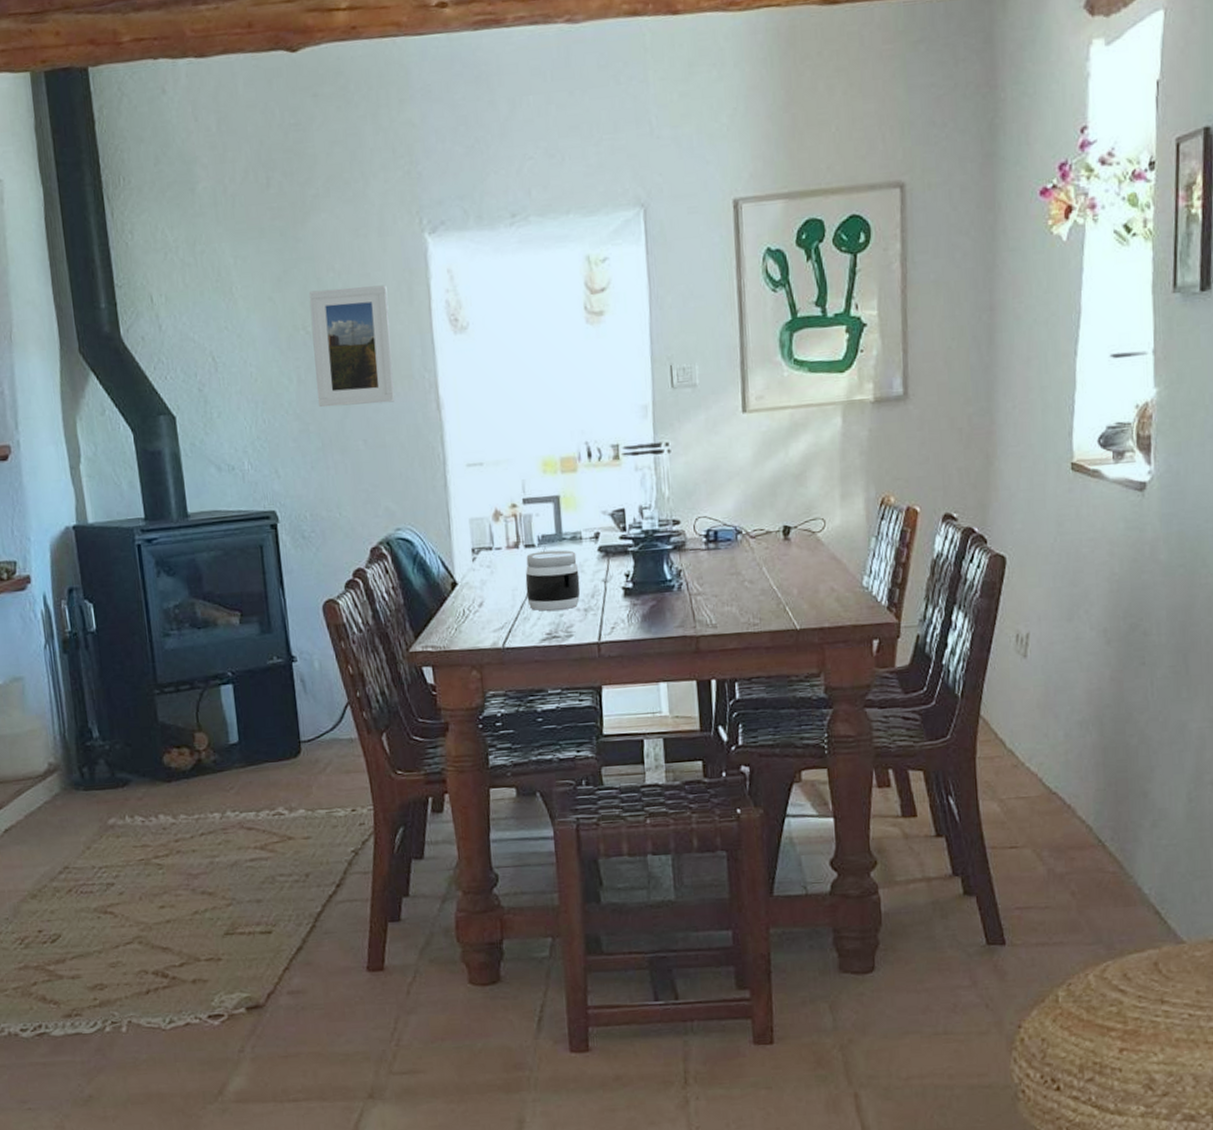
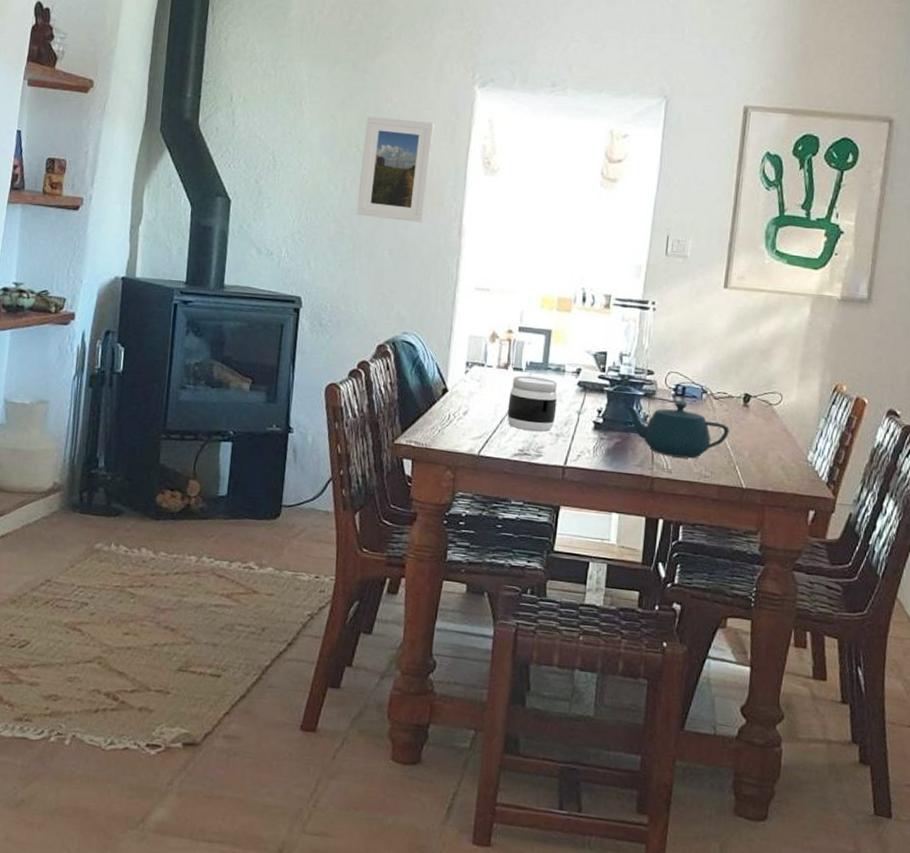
teapot: none [654,548,773,611] -> present [624,402,730,459]

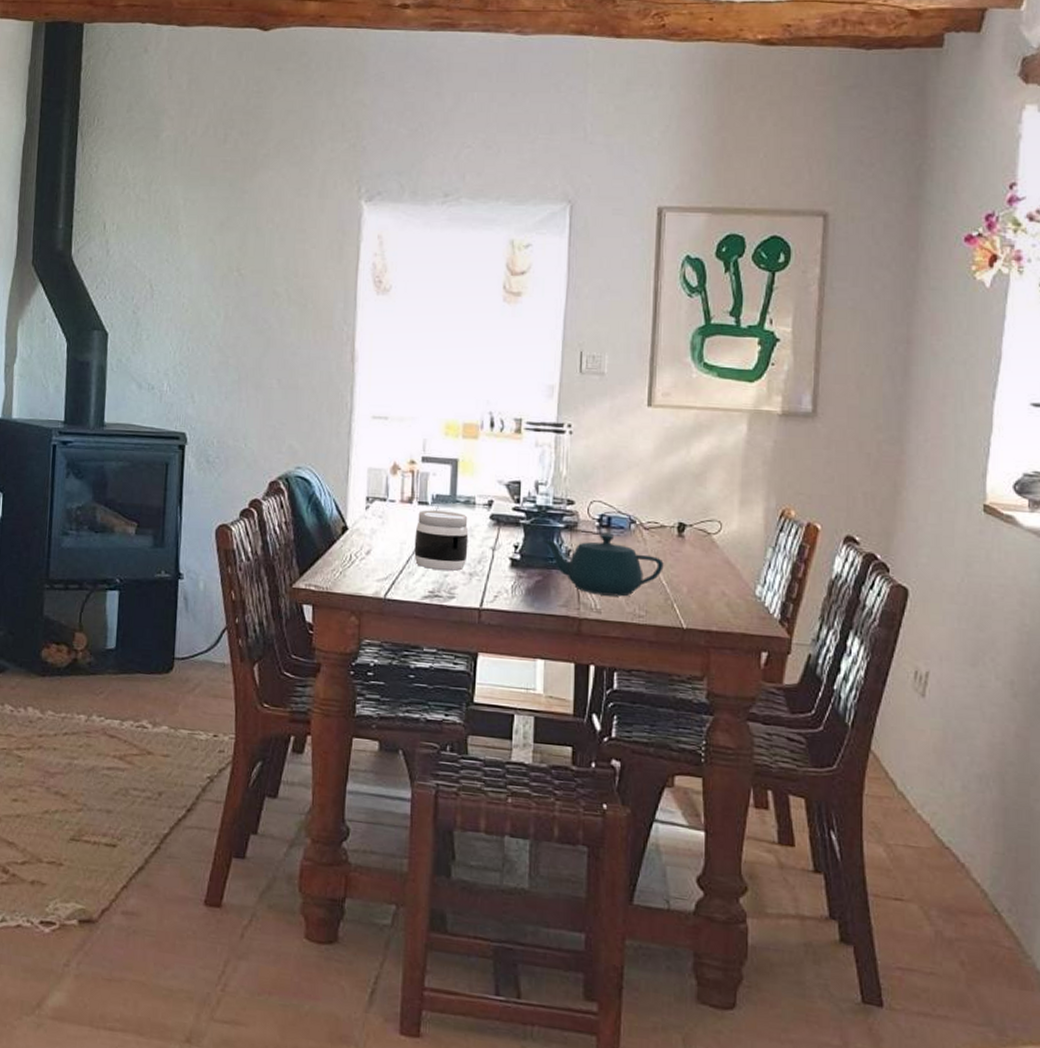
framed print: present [356,116,434,223] -> none [240,238,320,349]

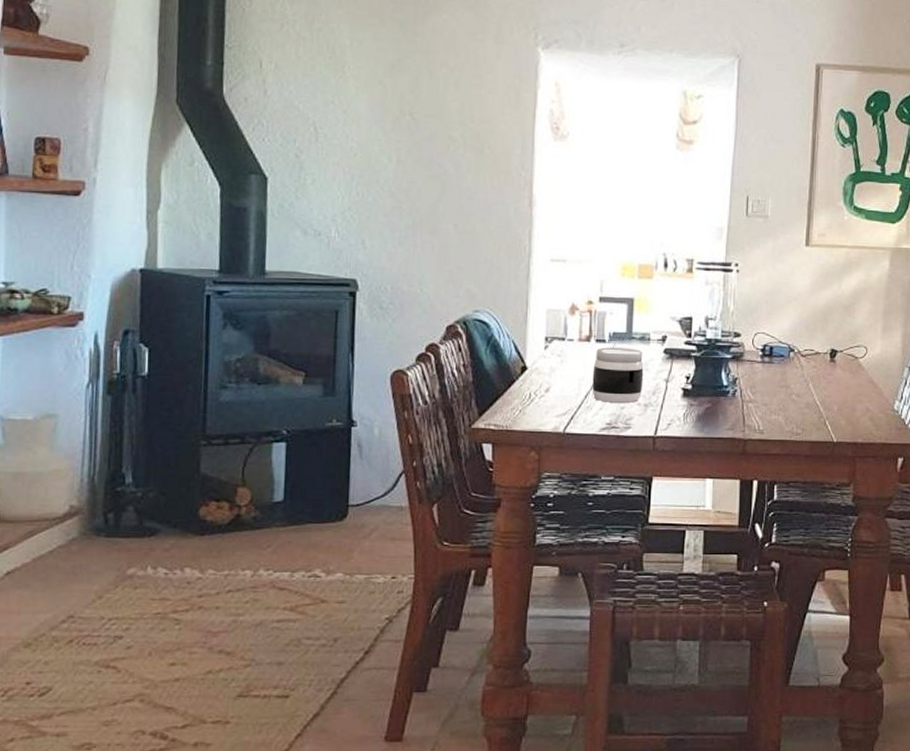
teapot: present [544,534,664,597] -> none [713,362,818,418]

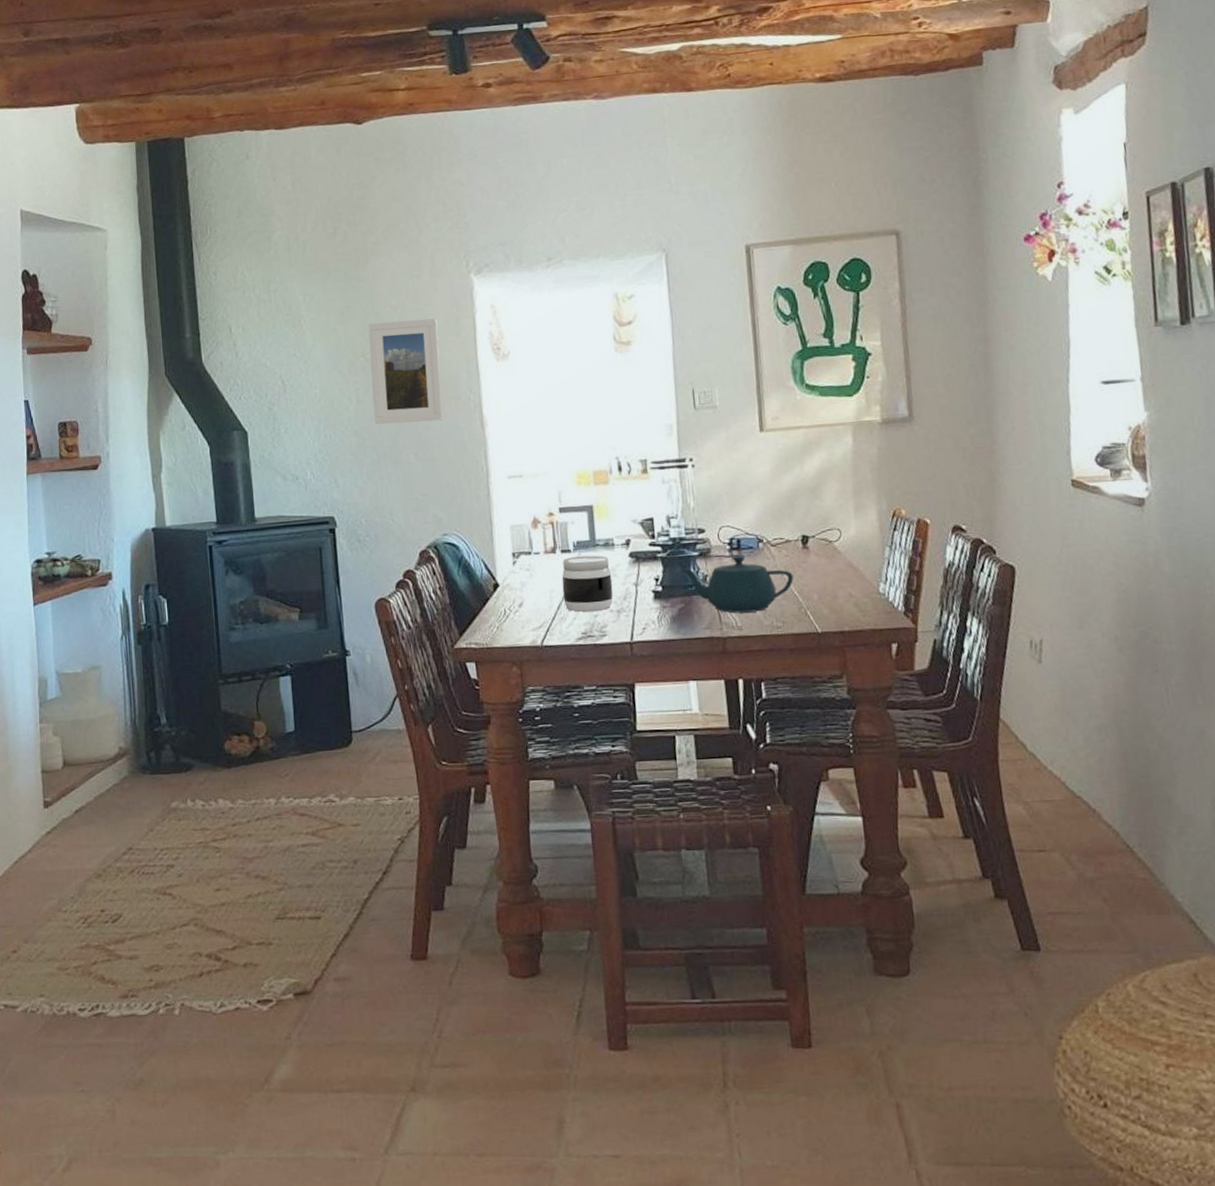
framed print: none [414,82,496,194] -> present [368,318,444,425]
teapot: none [713,362,818,418] -> present [681,555,794,614]

